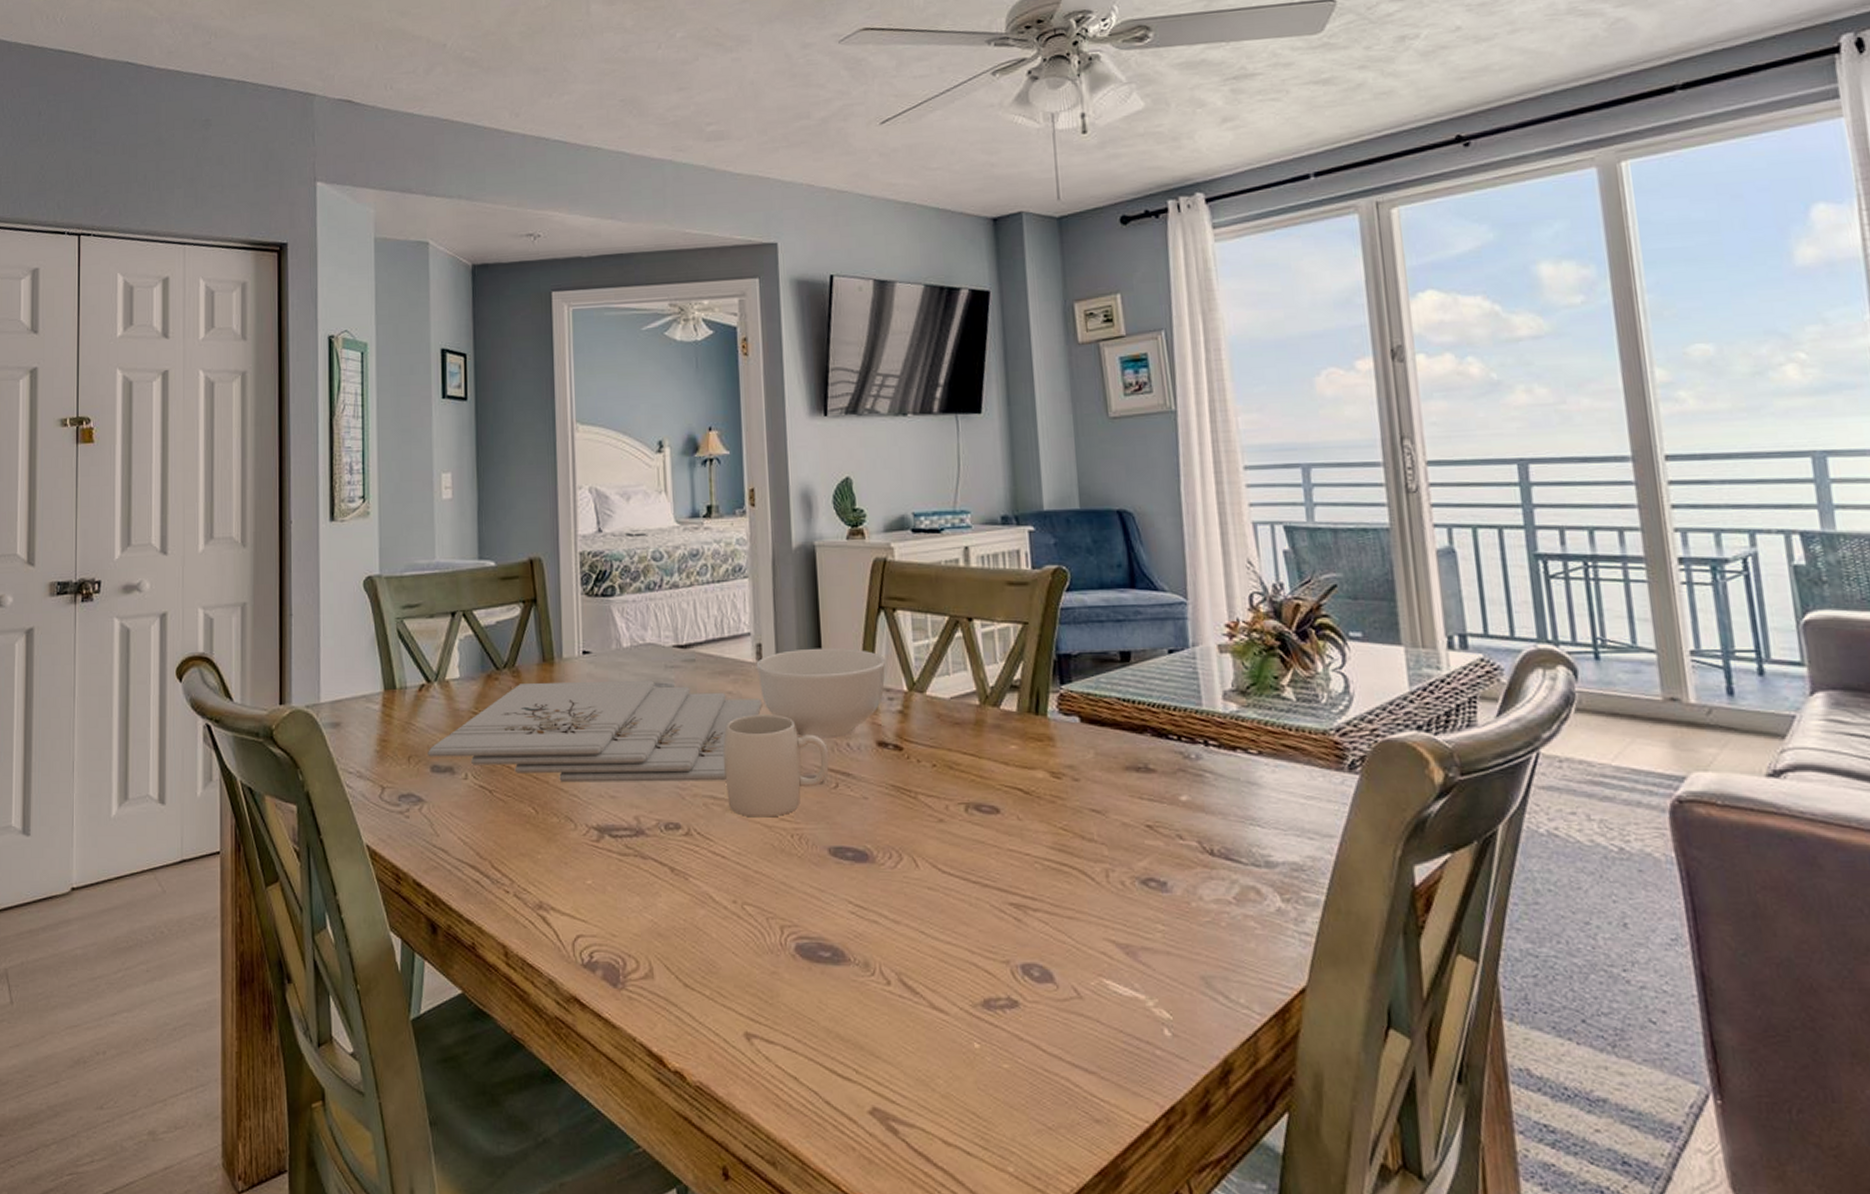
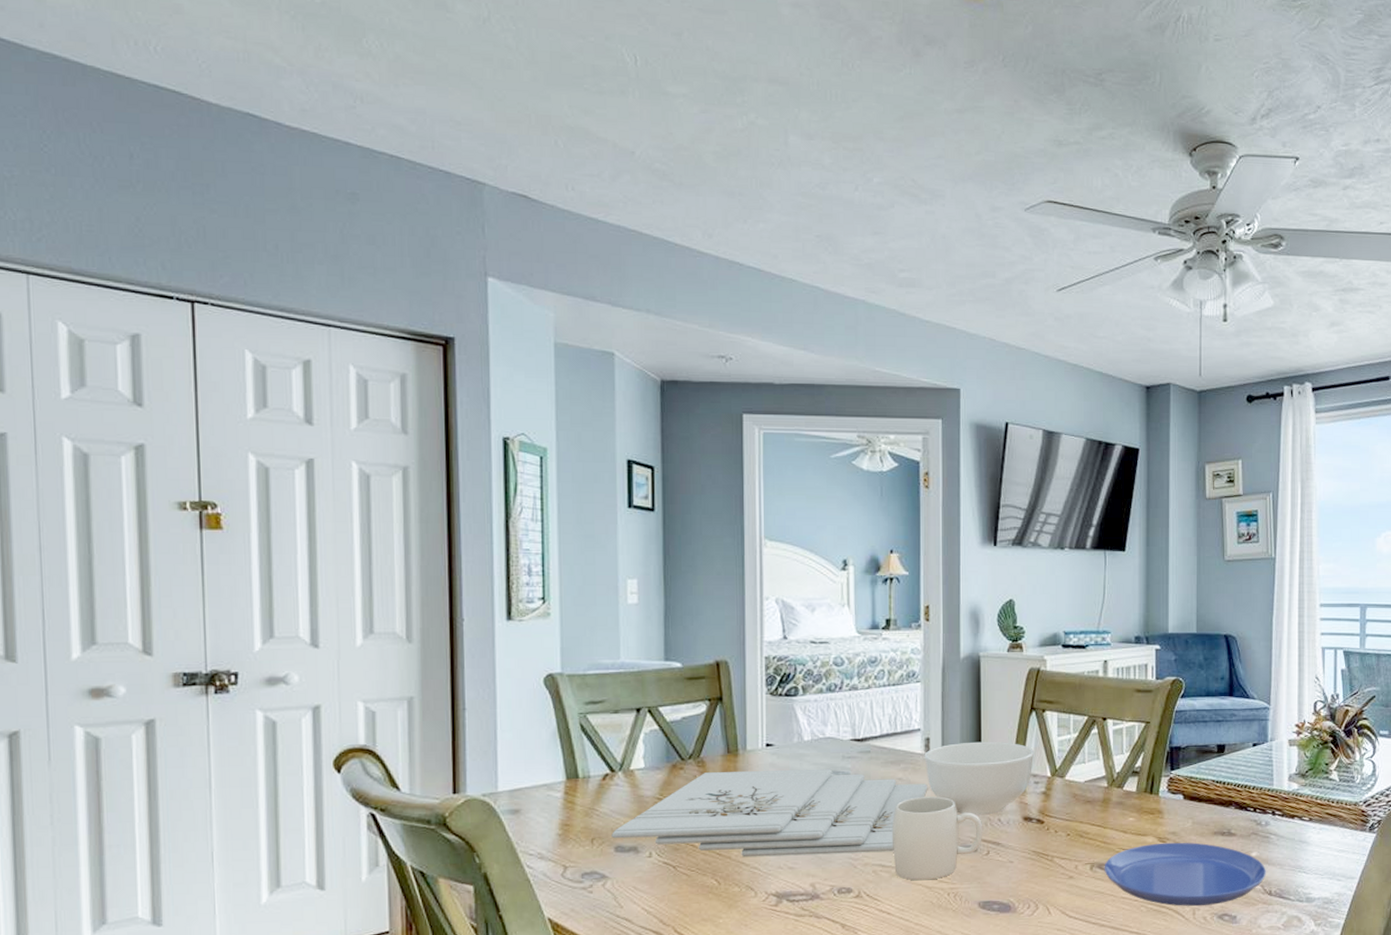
plate: none [982,779,1204,865] -> present [1104,842,1266,906]

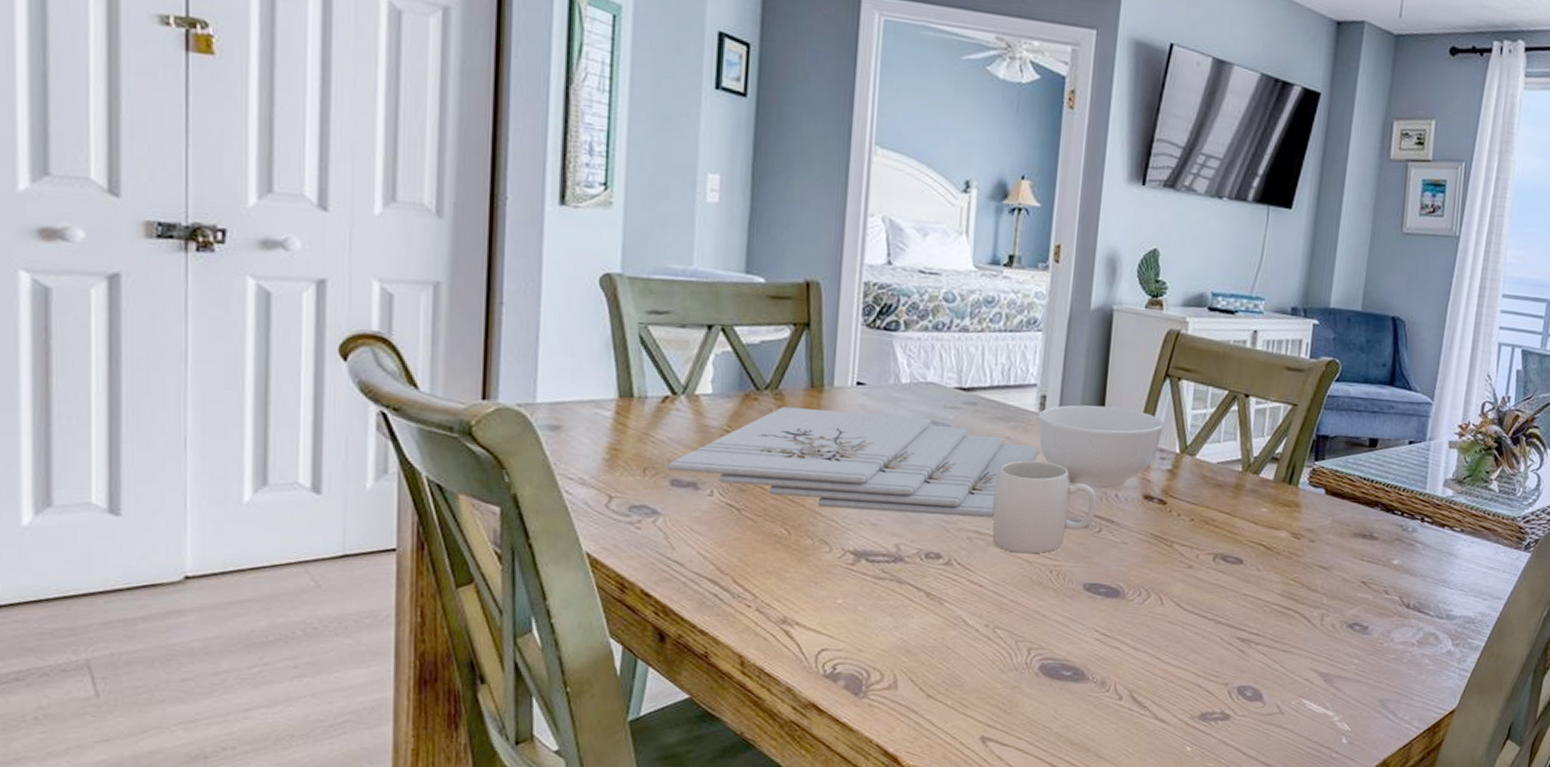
plate: present [1104,842,1266,906] -> none [1228,539,1407,612]

